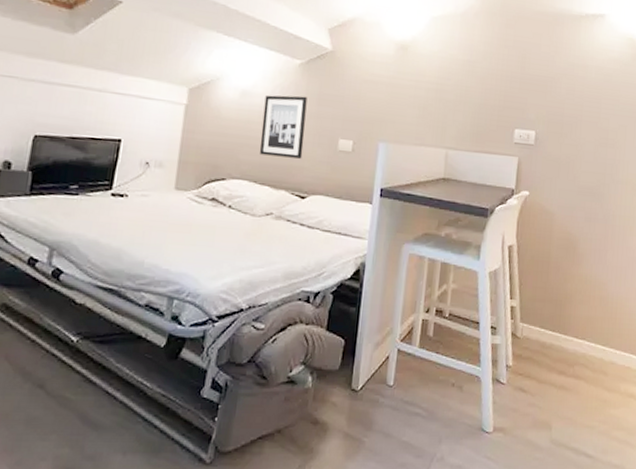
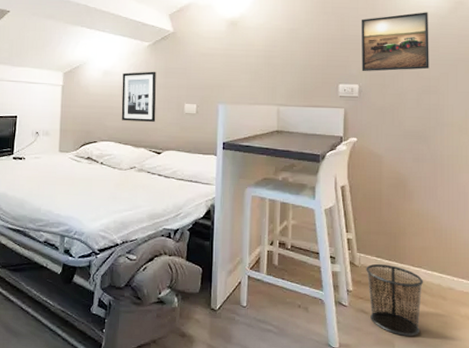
waste bin: none [528,335,587,417] -> present [366,263,424,336]
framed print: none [539,56,612,120] -> present [361,12,429,72]

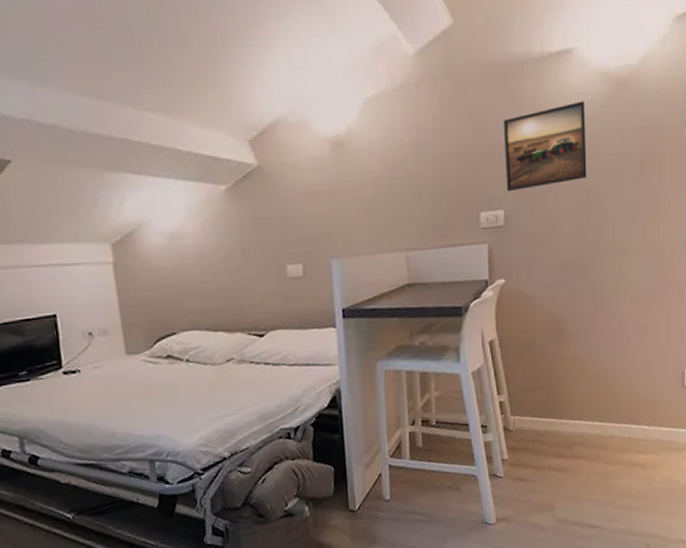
wall art: present [121,71,156,122] -> none [196,225,251,300]
waste bin: present [366,263,424,336] -> none [521,422,584,497]

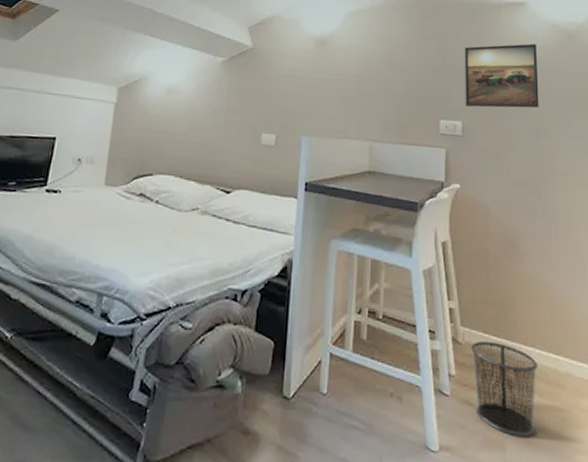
waste bin: none [521,422,584,497] -> present [471,340,539,436]

